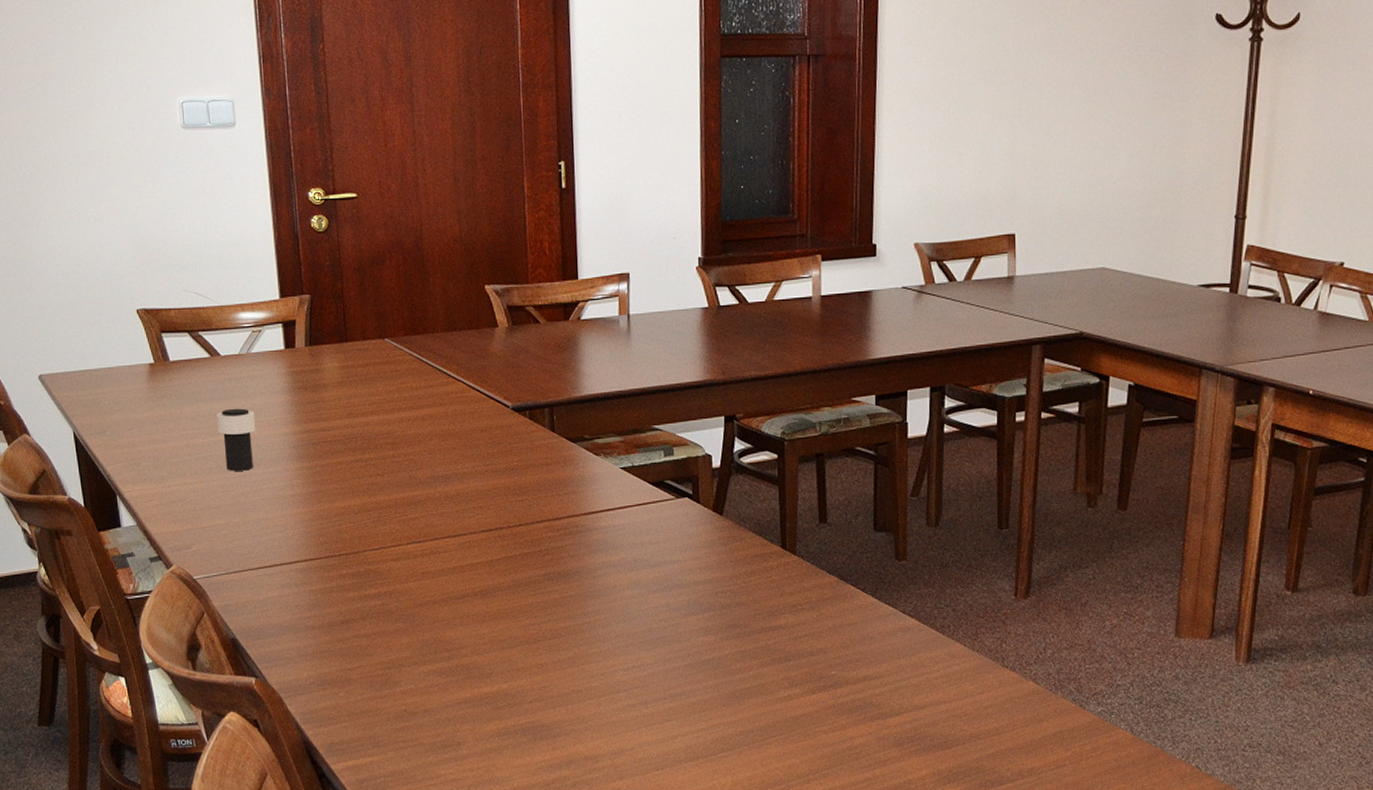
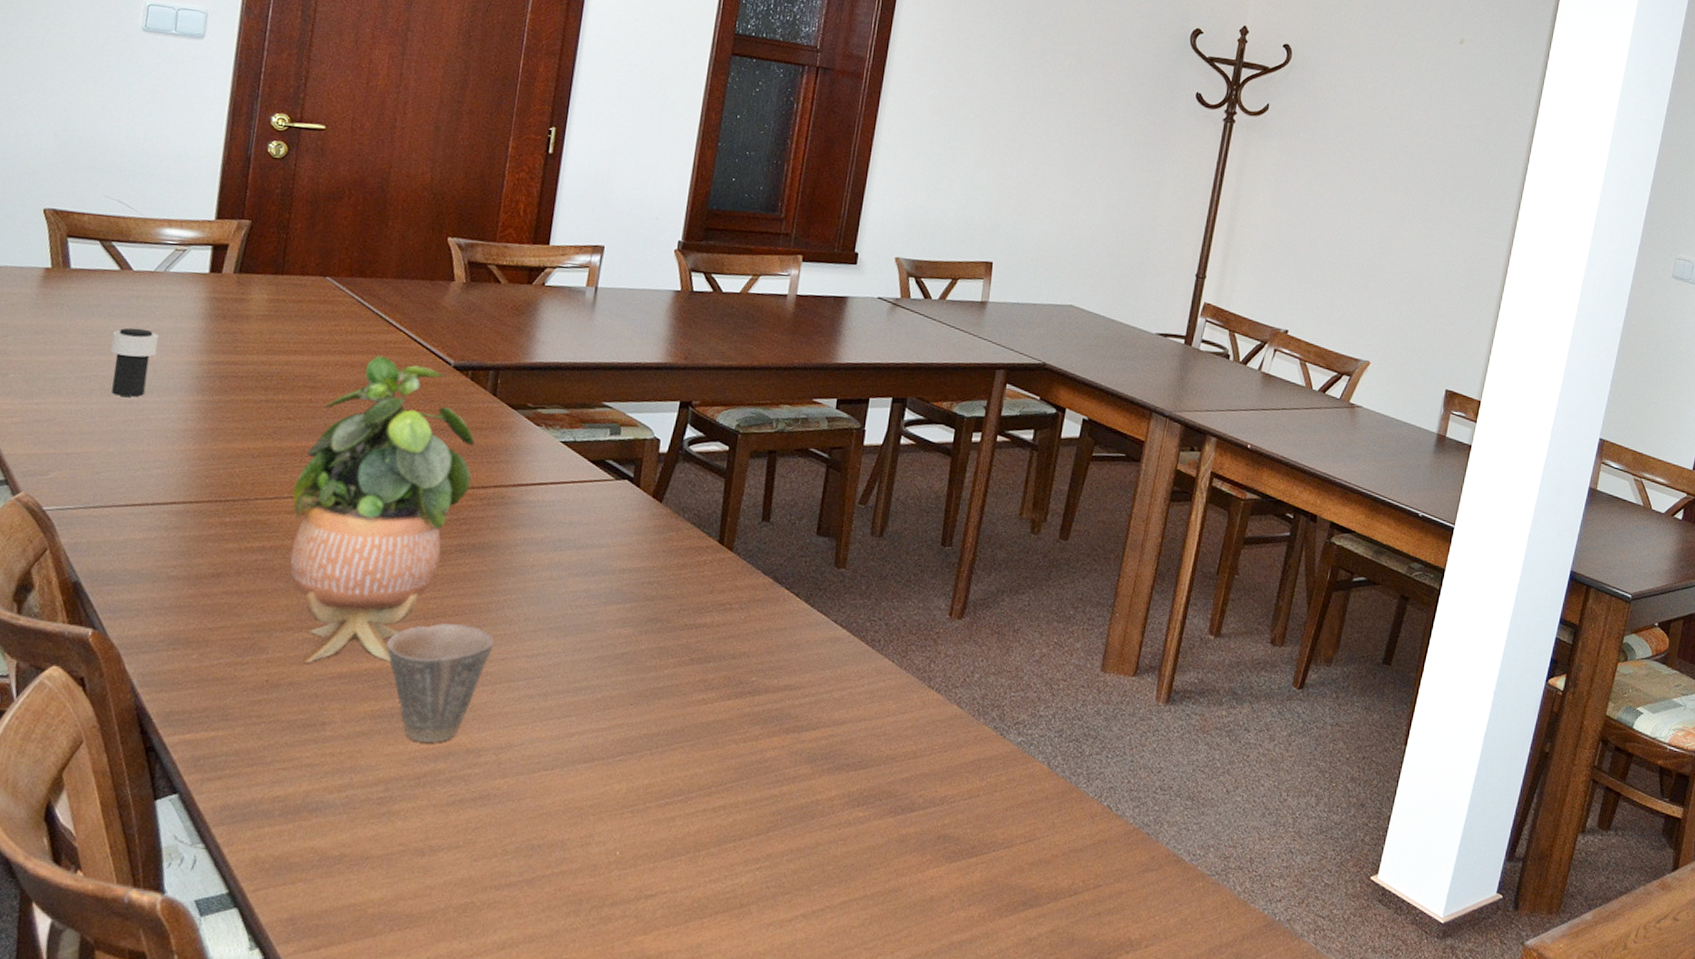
potted plant: none [394,406,546,692] -> present [289,355,475,663]
cup: none [500,645,593,753] -> present [387,623,495,743]

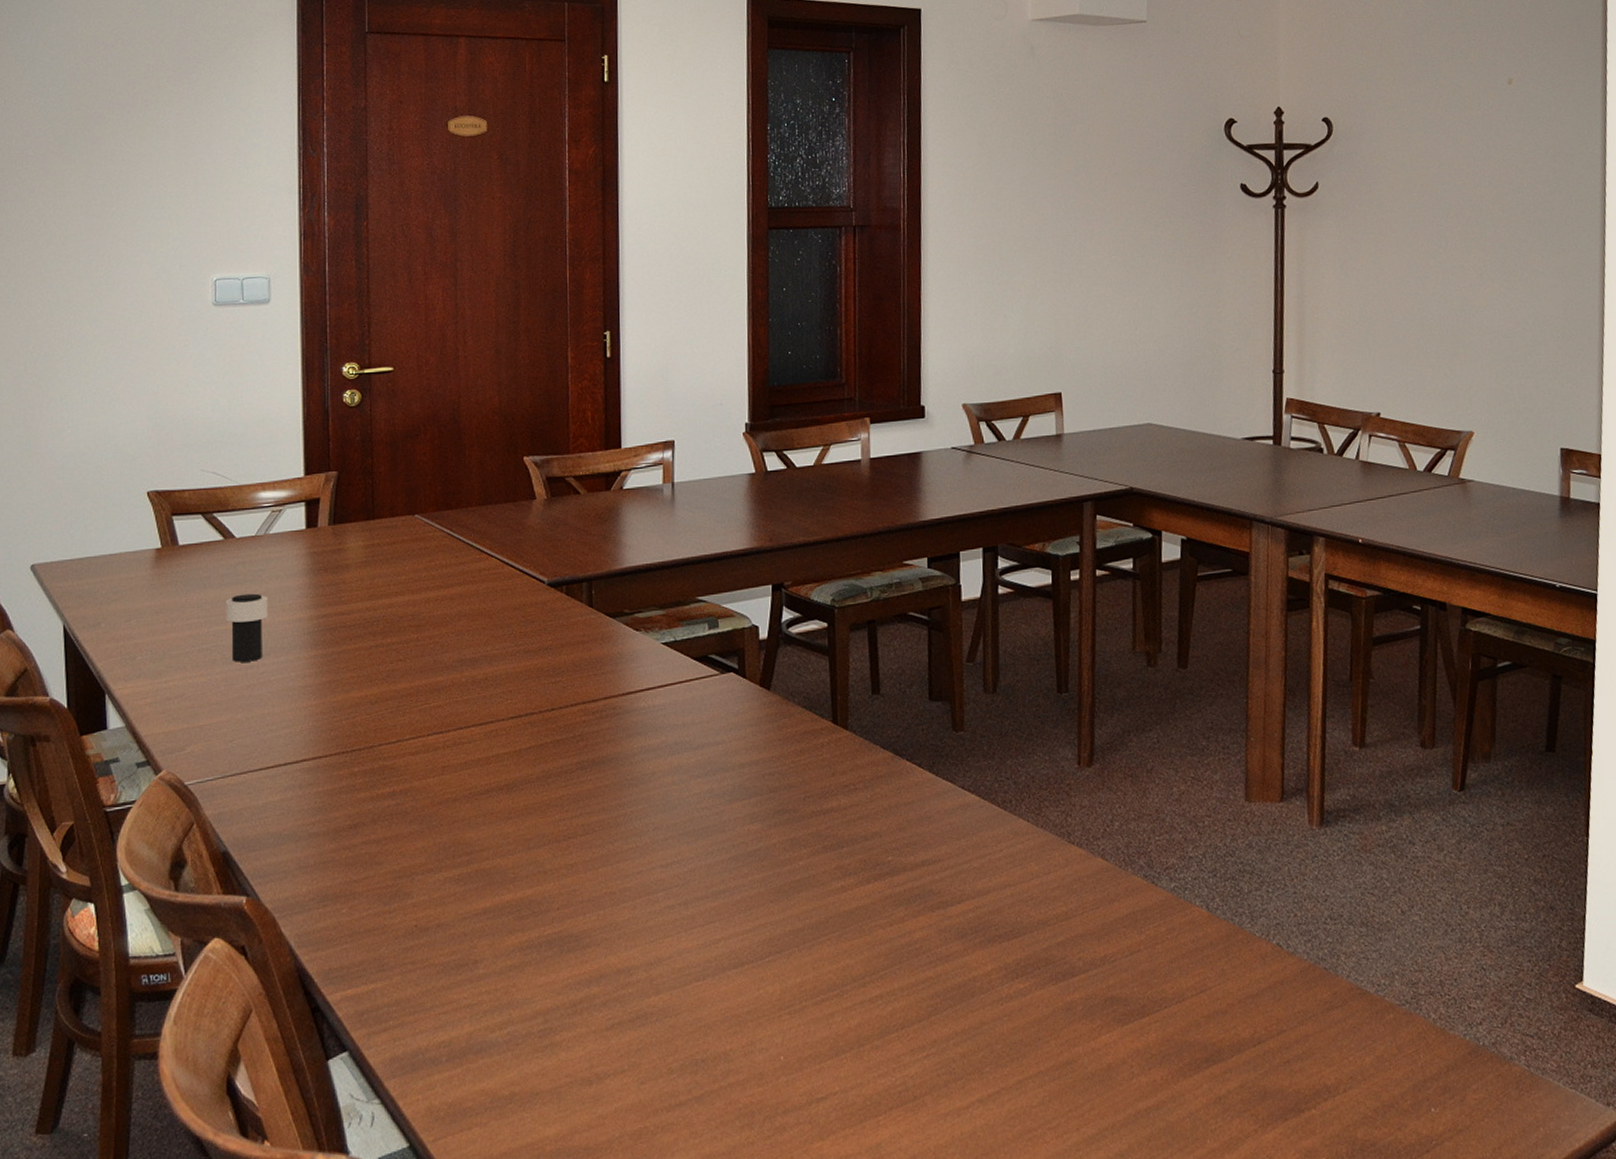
potted plant: present [289,355,475,663] -> none [414,584,581,903]
cup: present [387,623,495,743] -> none [525,842,628,968]

